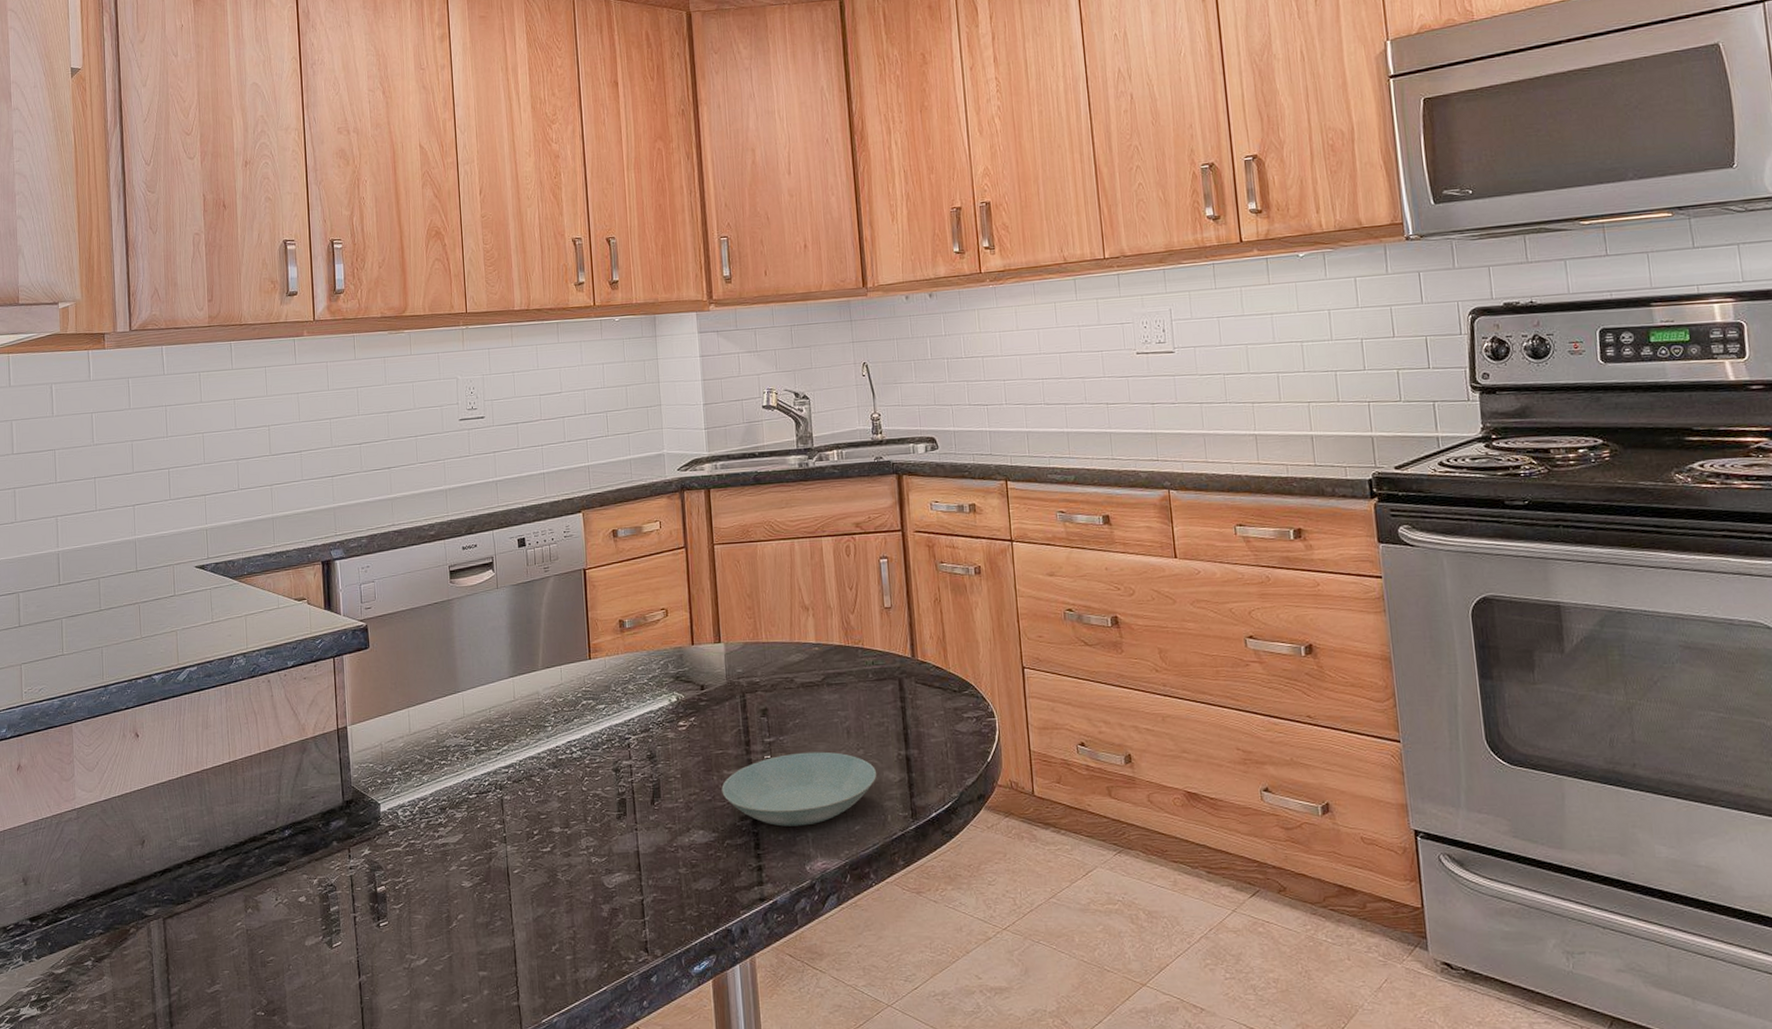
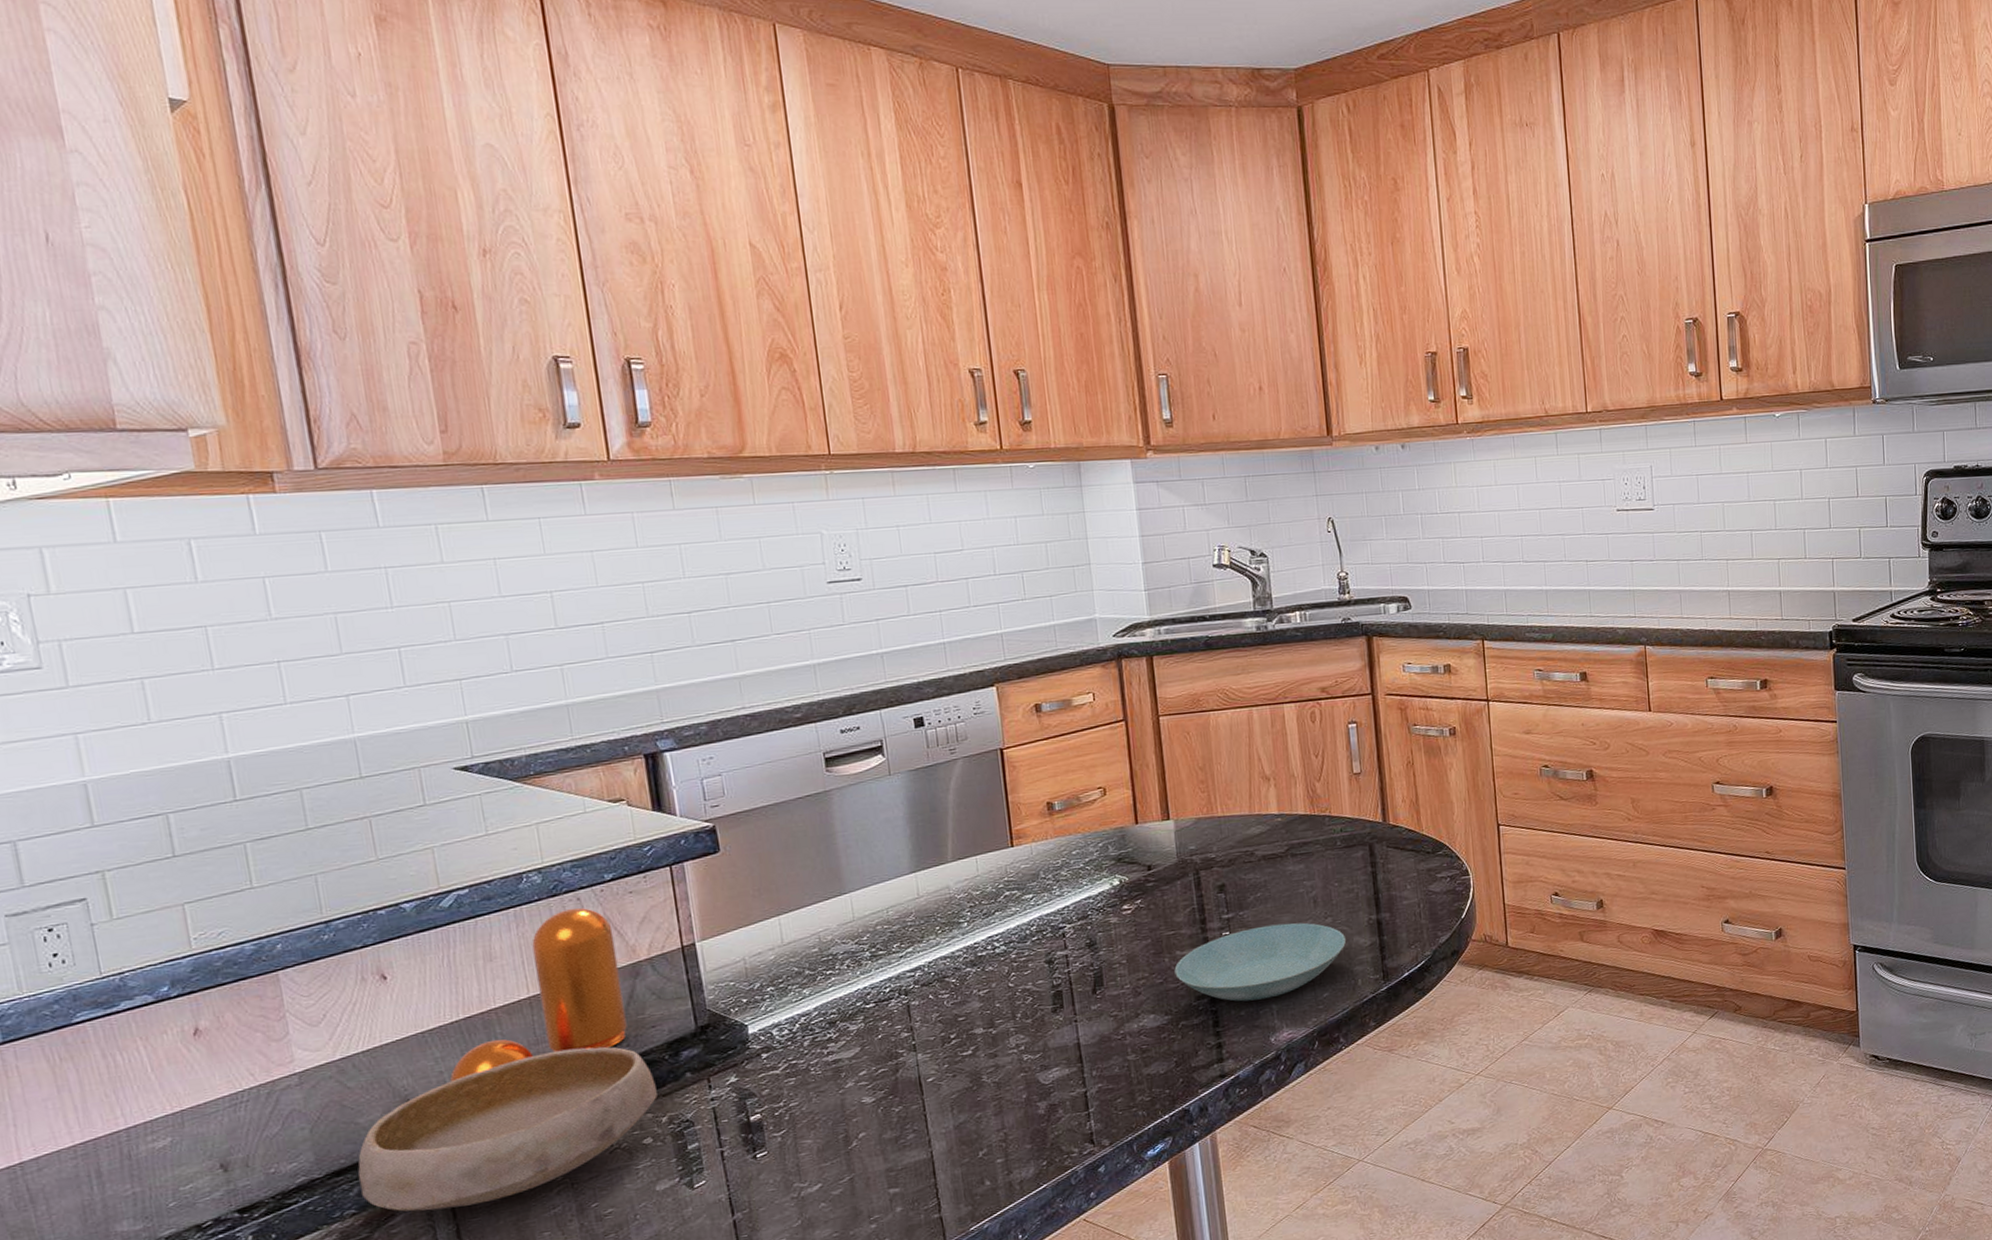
bowl: none [106,810,312,939] -> present [358,1046,657,1212]
pepper shaker: none [172,688,295,829] -> present [449,908,627,1082]

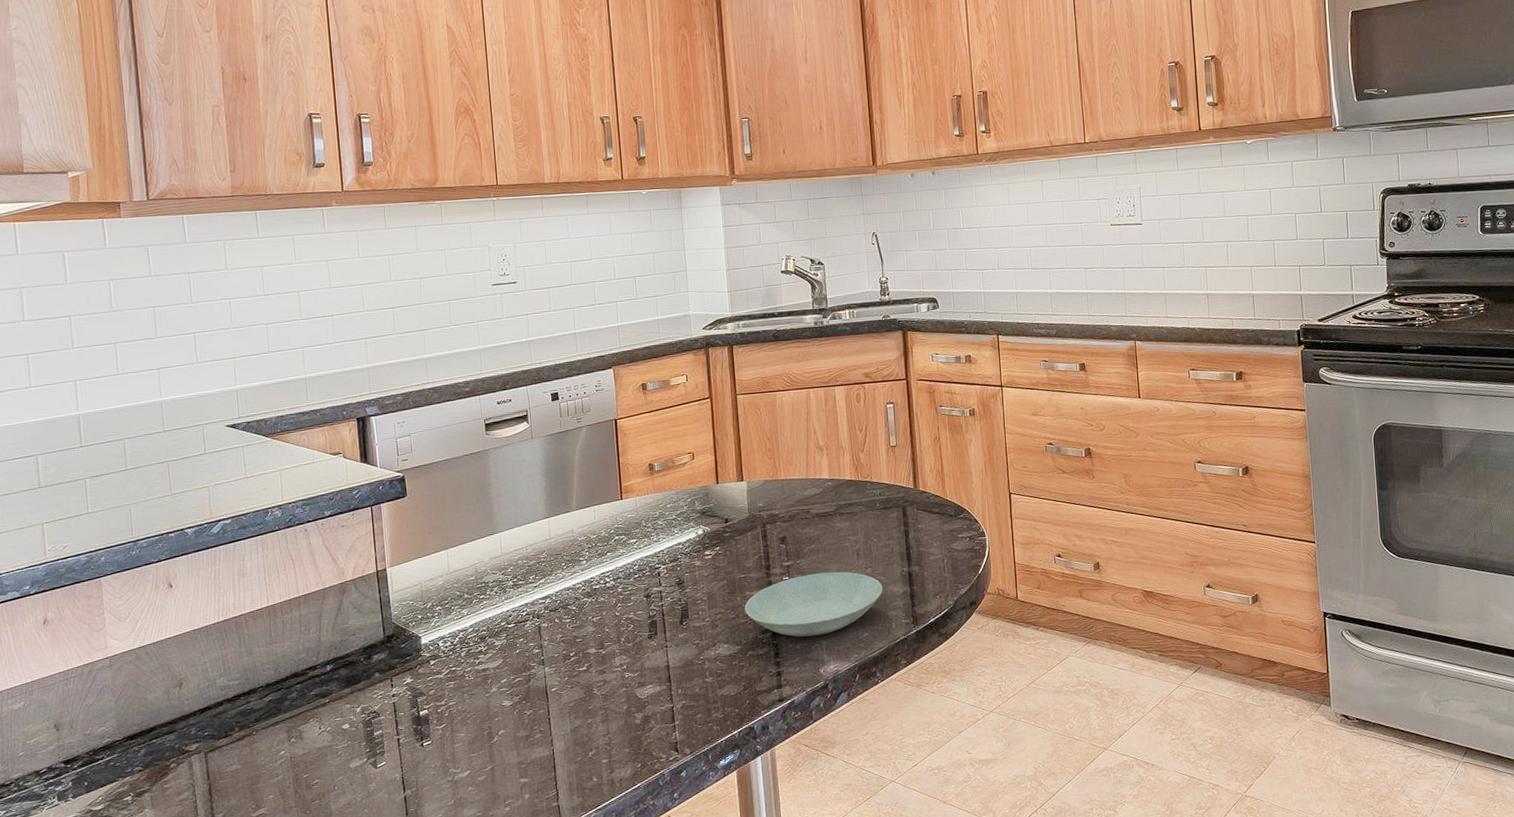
bowl: present [358,1046,657,1212] -> none [144,648,354,772]
pepper shaker: present [449,908,627,1082] -> none [210,537,335,671]

